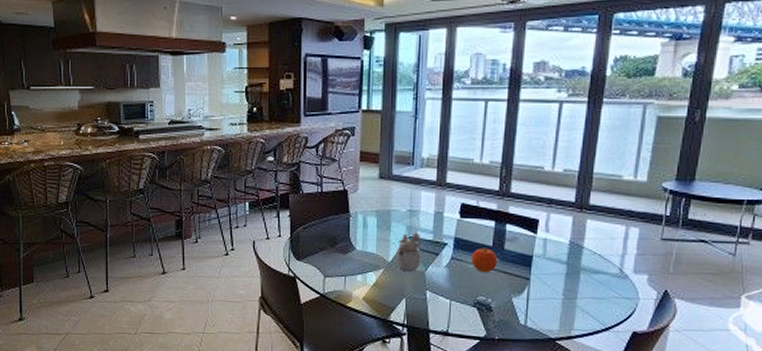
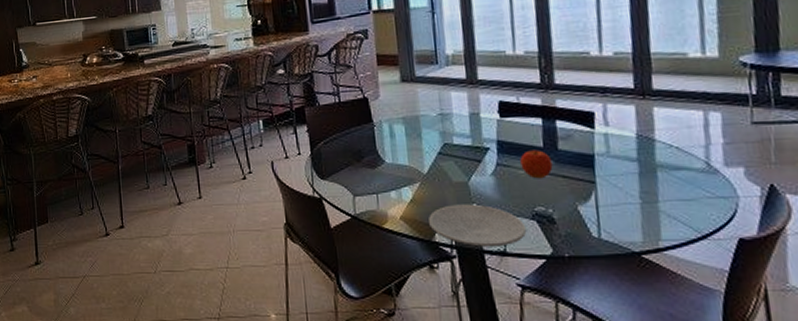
plate: none [387,290,468,328] -> present [429,204,527,247]
teapot: present [395,232,421,272] -> none [431,138,462,184]

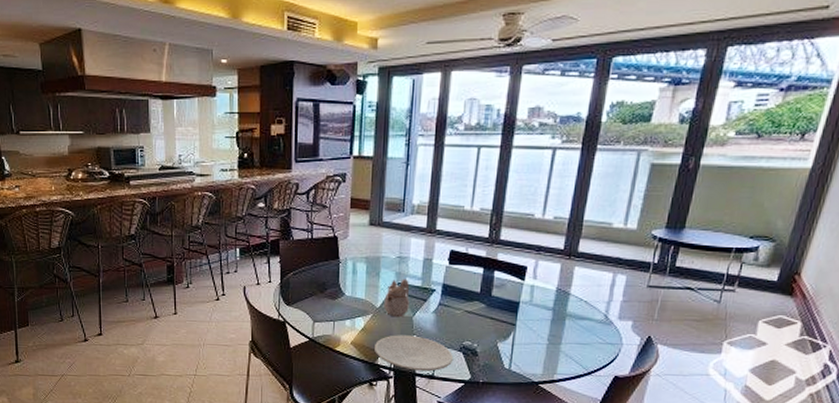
teapot: none [431,138,462,184] -> present [384,279,410,318]
fruit: present [520,150,553,179] -> none [459,294,485,319]

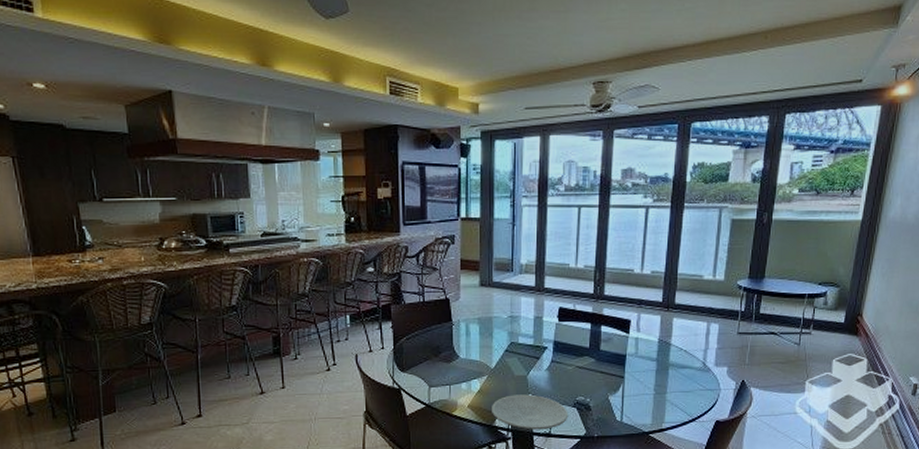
teapot: present [384,279,410,318] -> none [498,338,523,377]

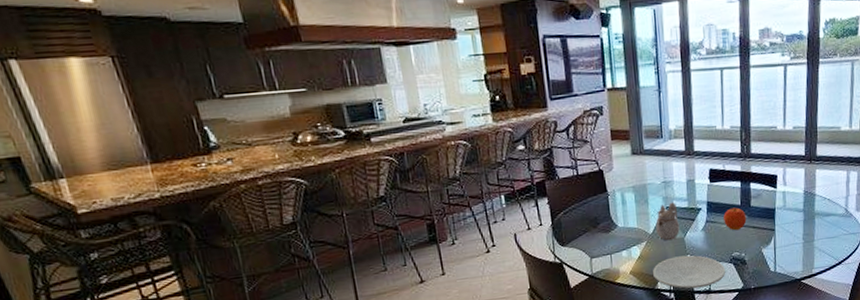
teapot: none [498,338,523,377] -> present [655,202,680,241]
fruit: none [570,350,594,374] -> present [723,207,747,231]

